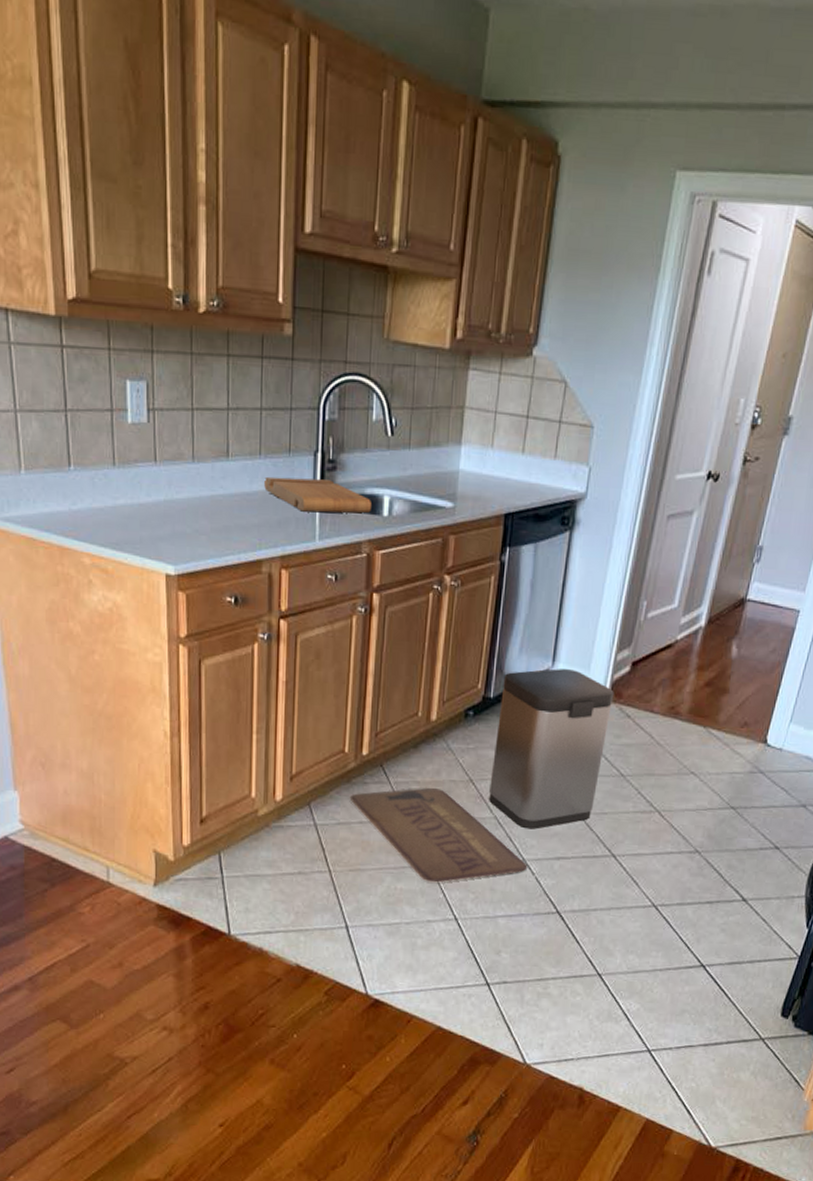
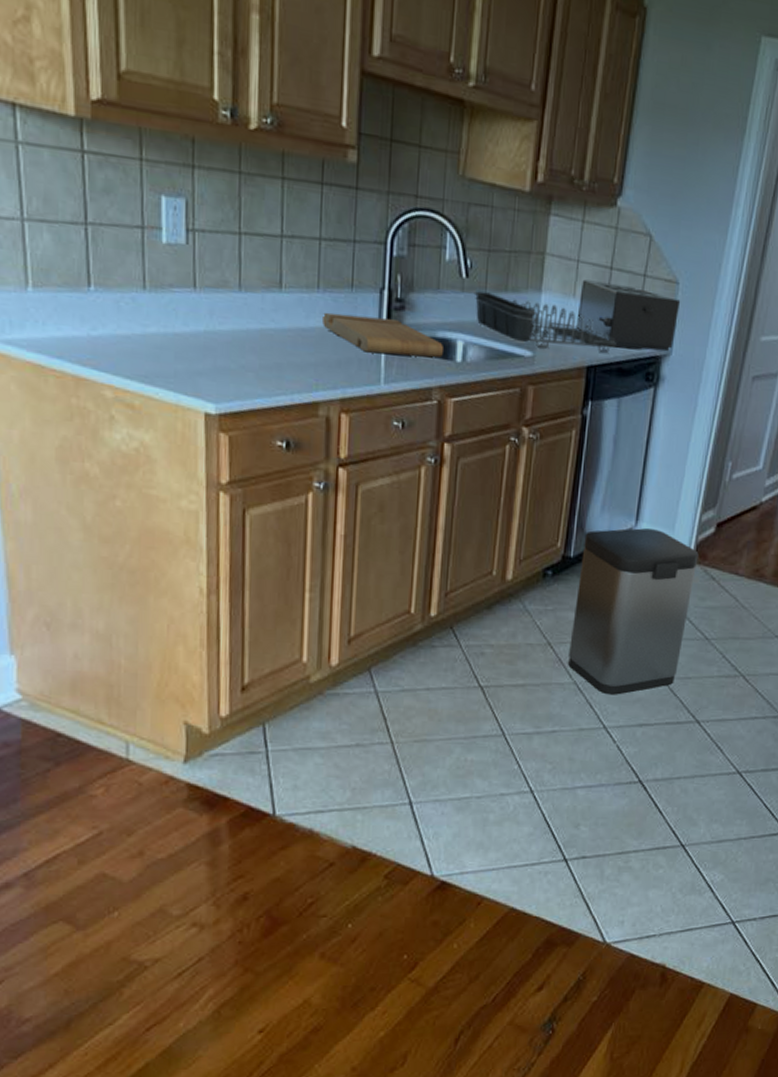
doormat: present [349,787,528,883] -> none [415,651,609,753]
dish rack: none [398,448,533,500] -> present [474,291,616,353]
toaster: none [494,430,596,496] -> present [576,279,681,352]

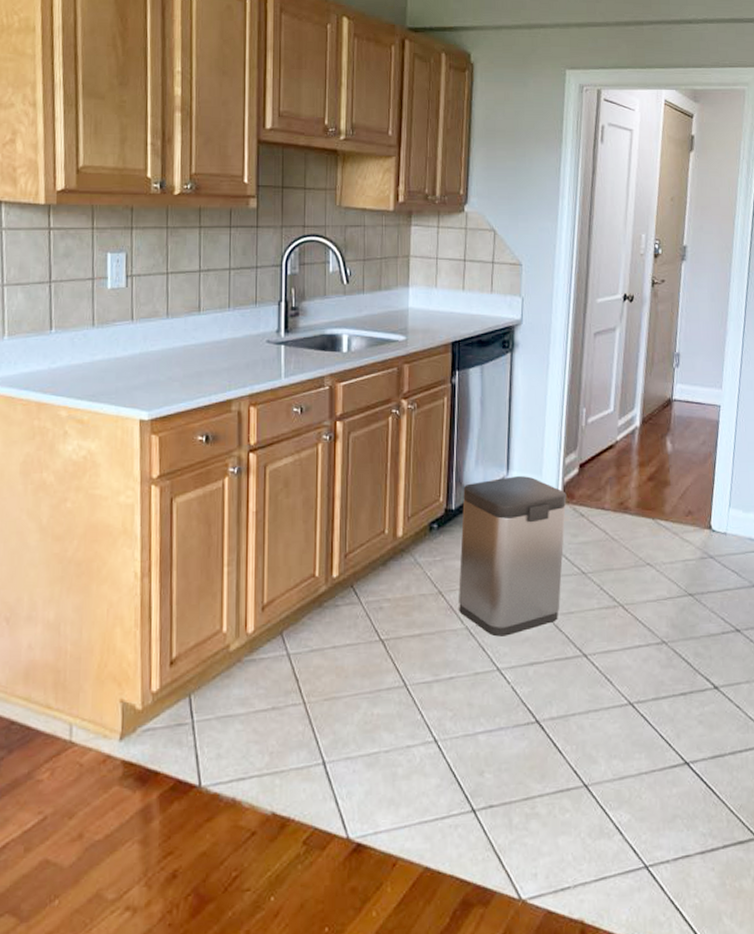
cutting board: present [323,312,443,359] -> none [233,325,331,354]
dish rack: present [474,291,616,353] -> none [354,293,475,332]
toaster: present [576,279,681,352] -> none [440,272,525,322]

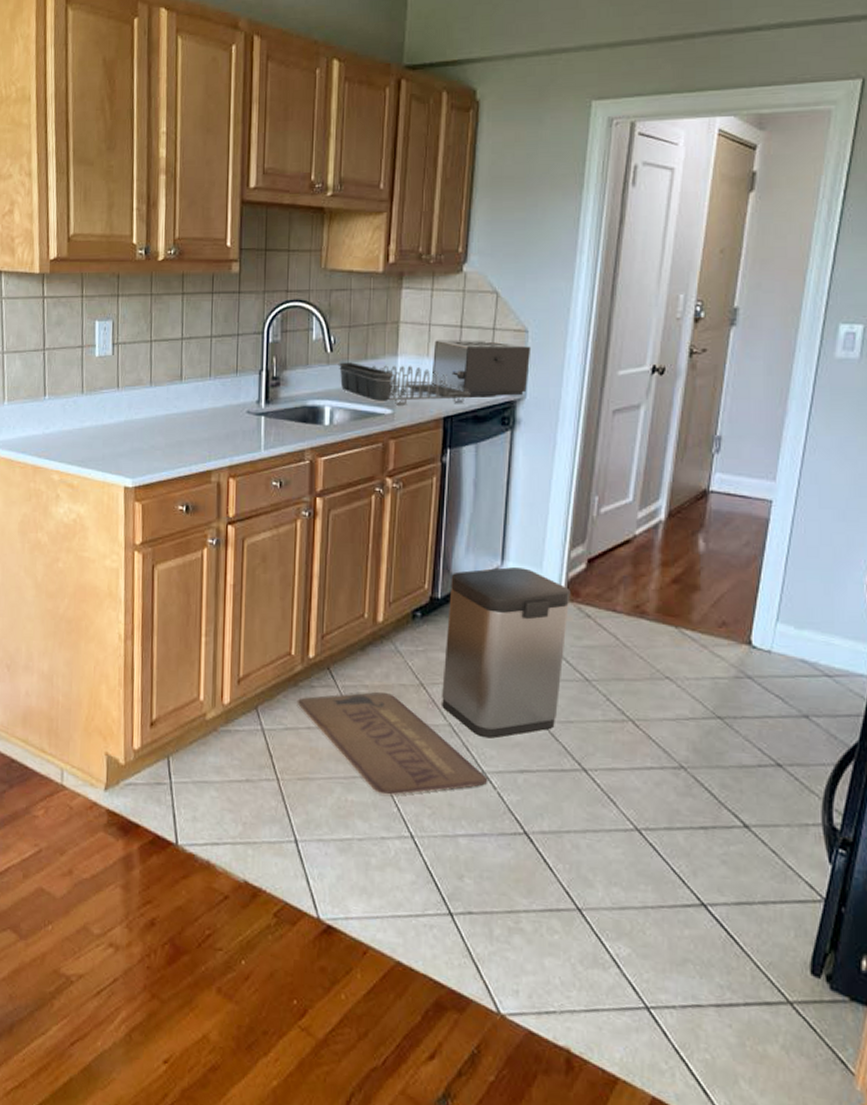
doormat: none [322,603,503,704] -> present [297,691,488,795]
dish rack: none [354,293,475,332] -> present [338,362,470,405]
toaster: none [440,272,525,322] -> present [431,340,532,396]

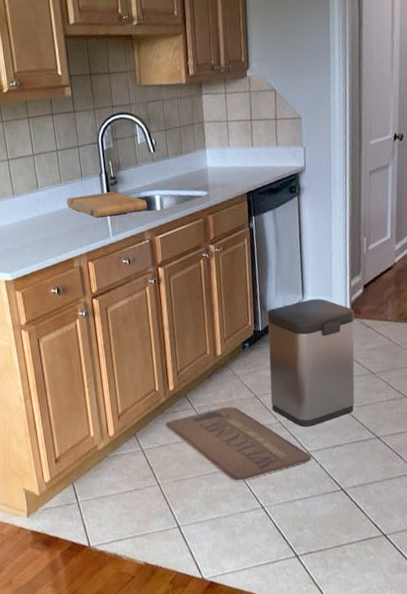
cutting board: none [214,395,313,425] -> present [66,191,147,218]
dish rack: present [338,362,470,405] -> none [160,155,265,188]
toaster: present [431,340,532,396] -> none [232,128,306,174]

